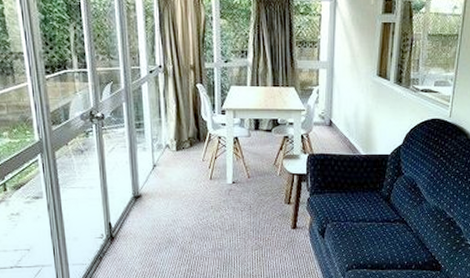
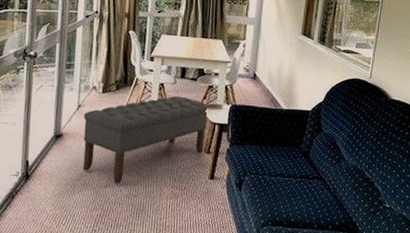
bench: none [161,149,288,239] -> present [82,96,210,184]

